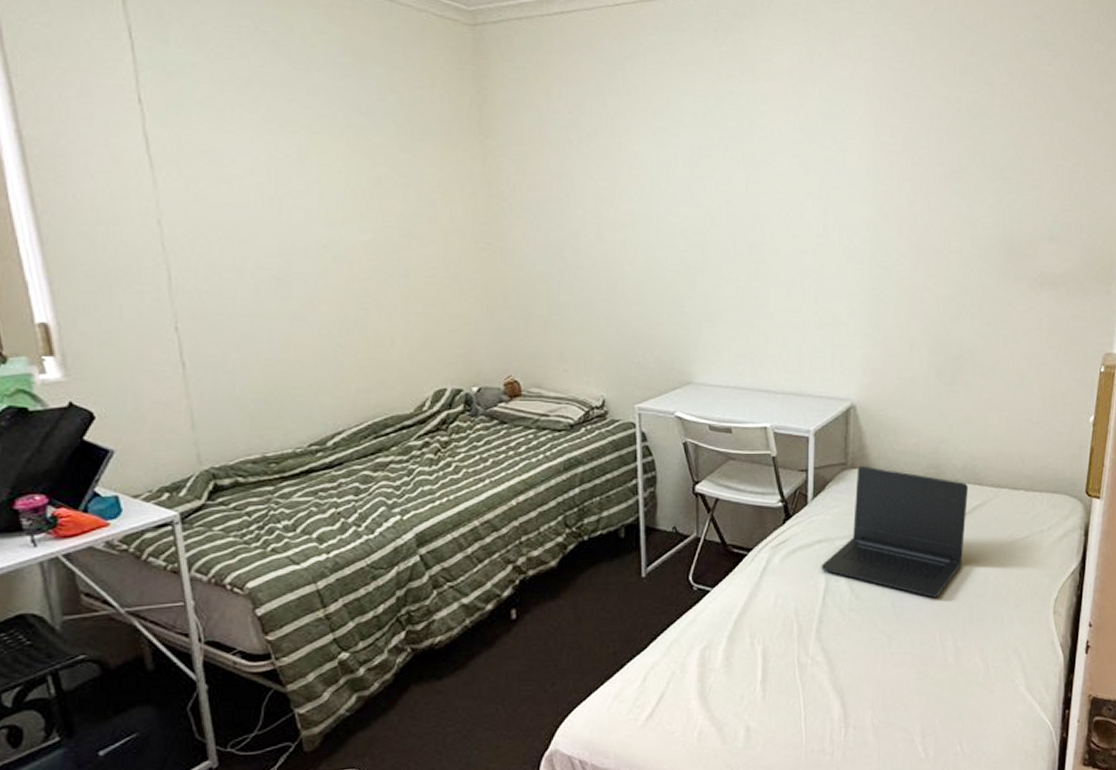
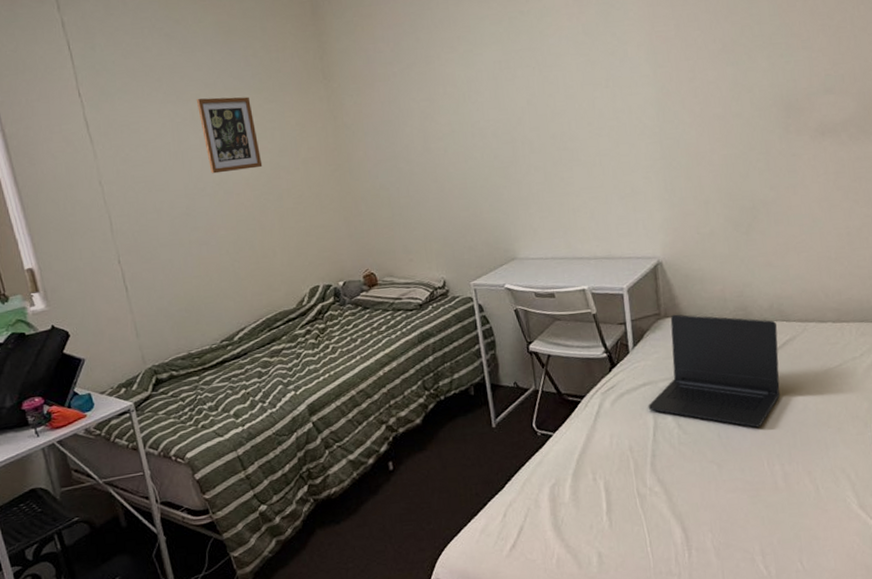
picture frame: none [306,131,388,233] -> present [196,96,263,174]

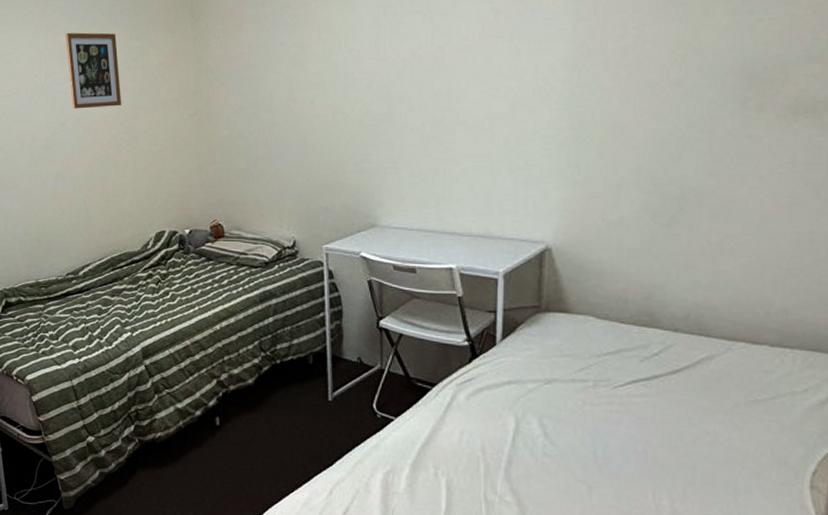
laptop: present [648,314,780,428] -> none [510,309,692,453]

